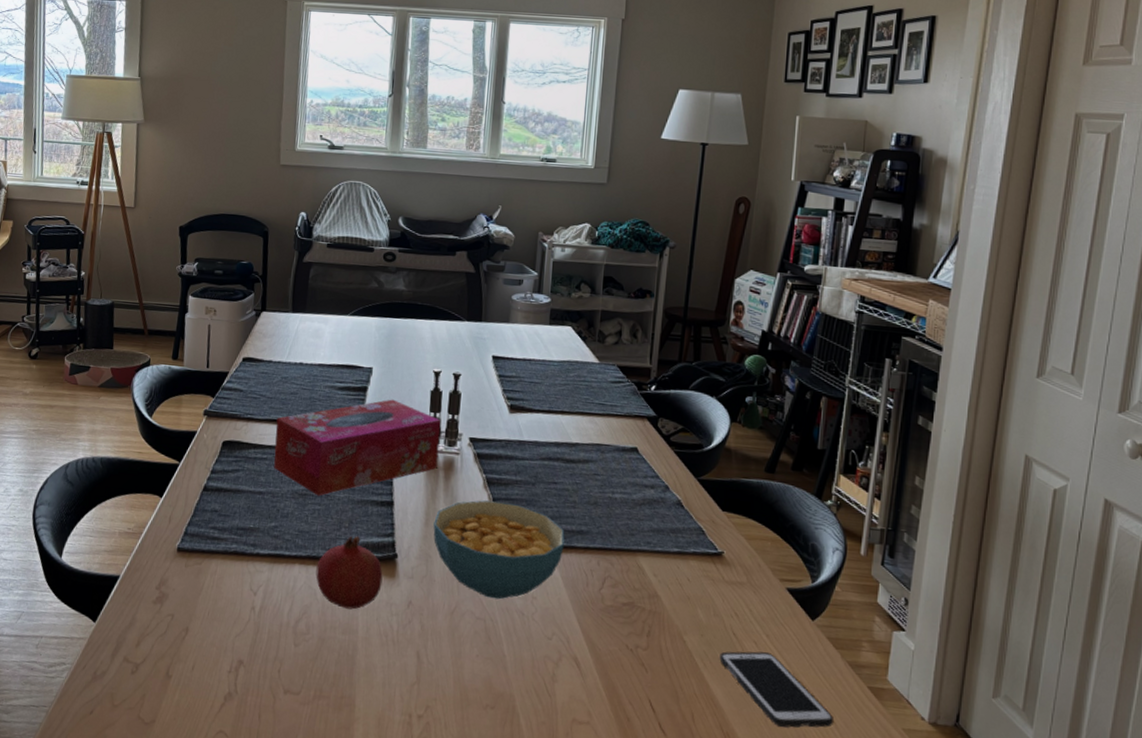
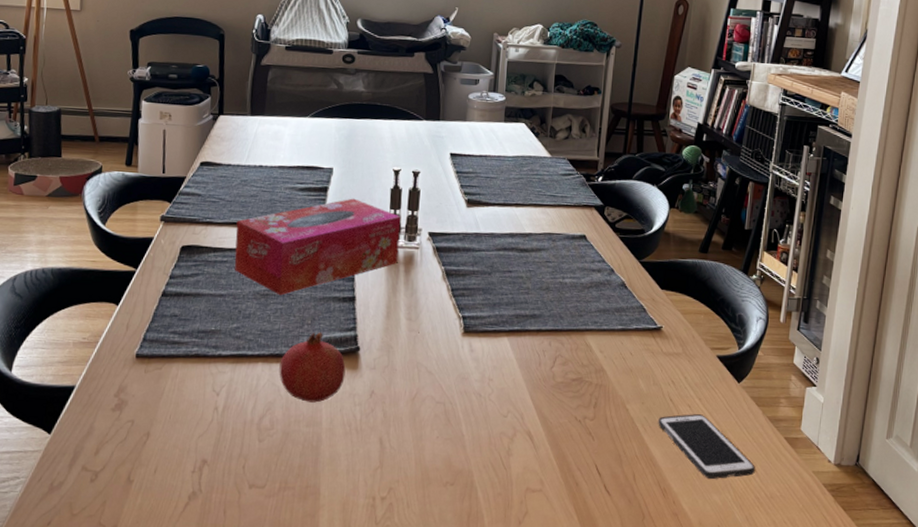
cereal bowl: present [433,500,565,600] -> none [394,291,519,383]

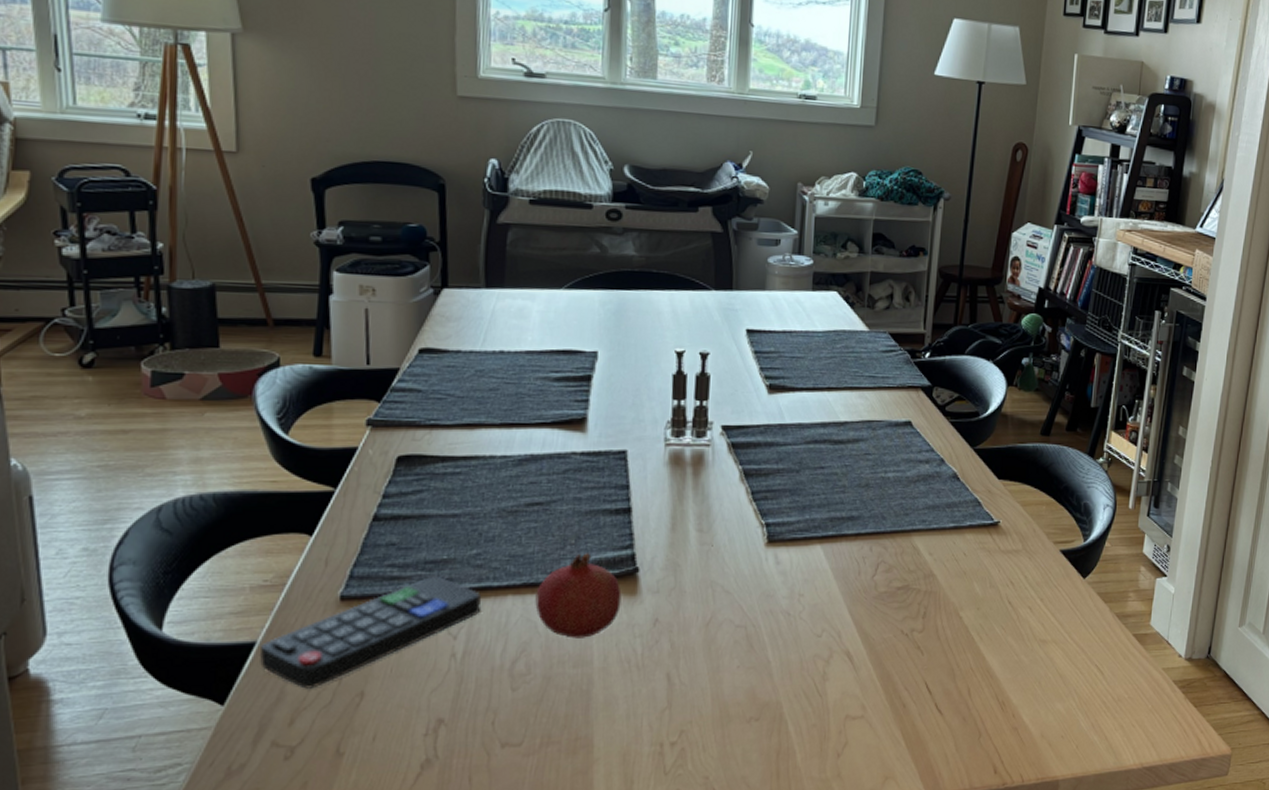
remote control: none [76,343,238,427] -> present [259,575,481,689]
tissue box: present [234,198,401,296] -> none [470,388,687,512]
cell phone: present [658,414,755,479] -> none [995,616,1102,686]

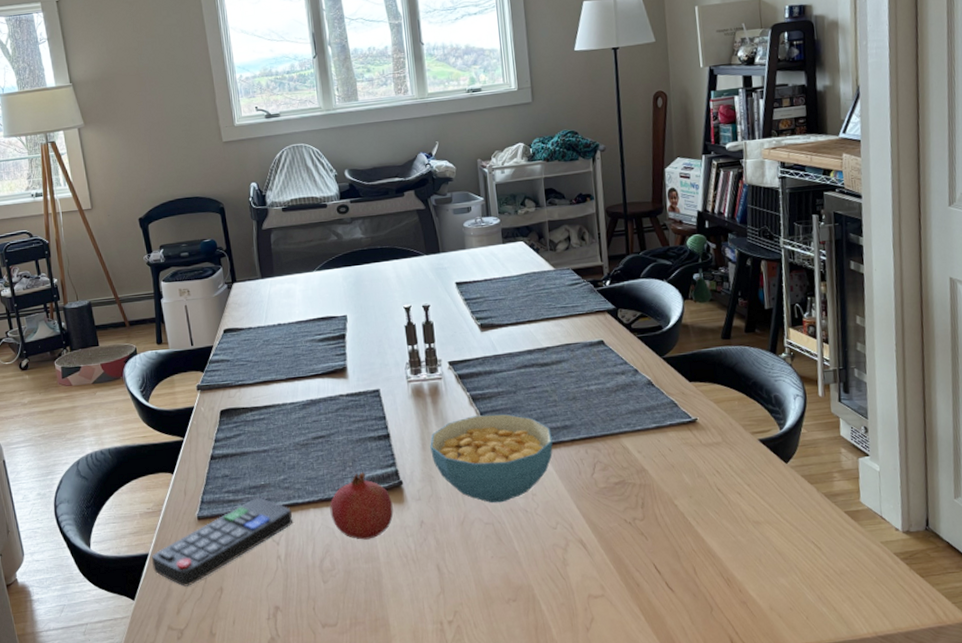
cereal bowl: none [681,495,834,603] -> present [430,413,553,504]

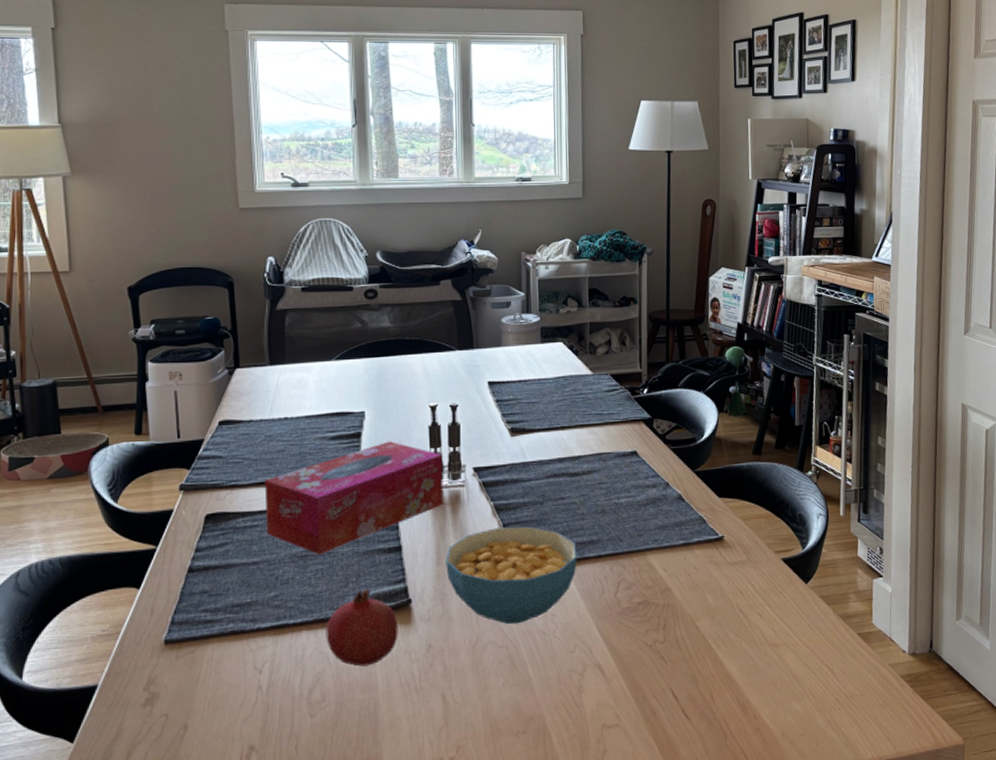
remote control: present [151,497,292,587] -> none [100,617,280,725]
tissue box: none [266,340,424,443] -> present [264,441,443,555]

